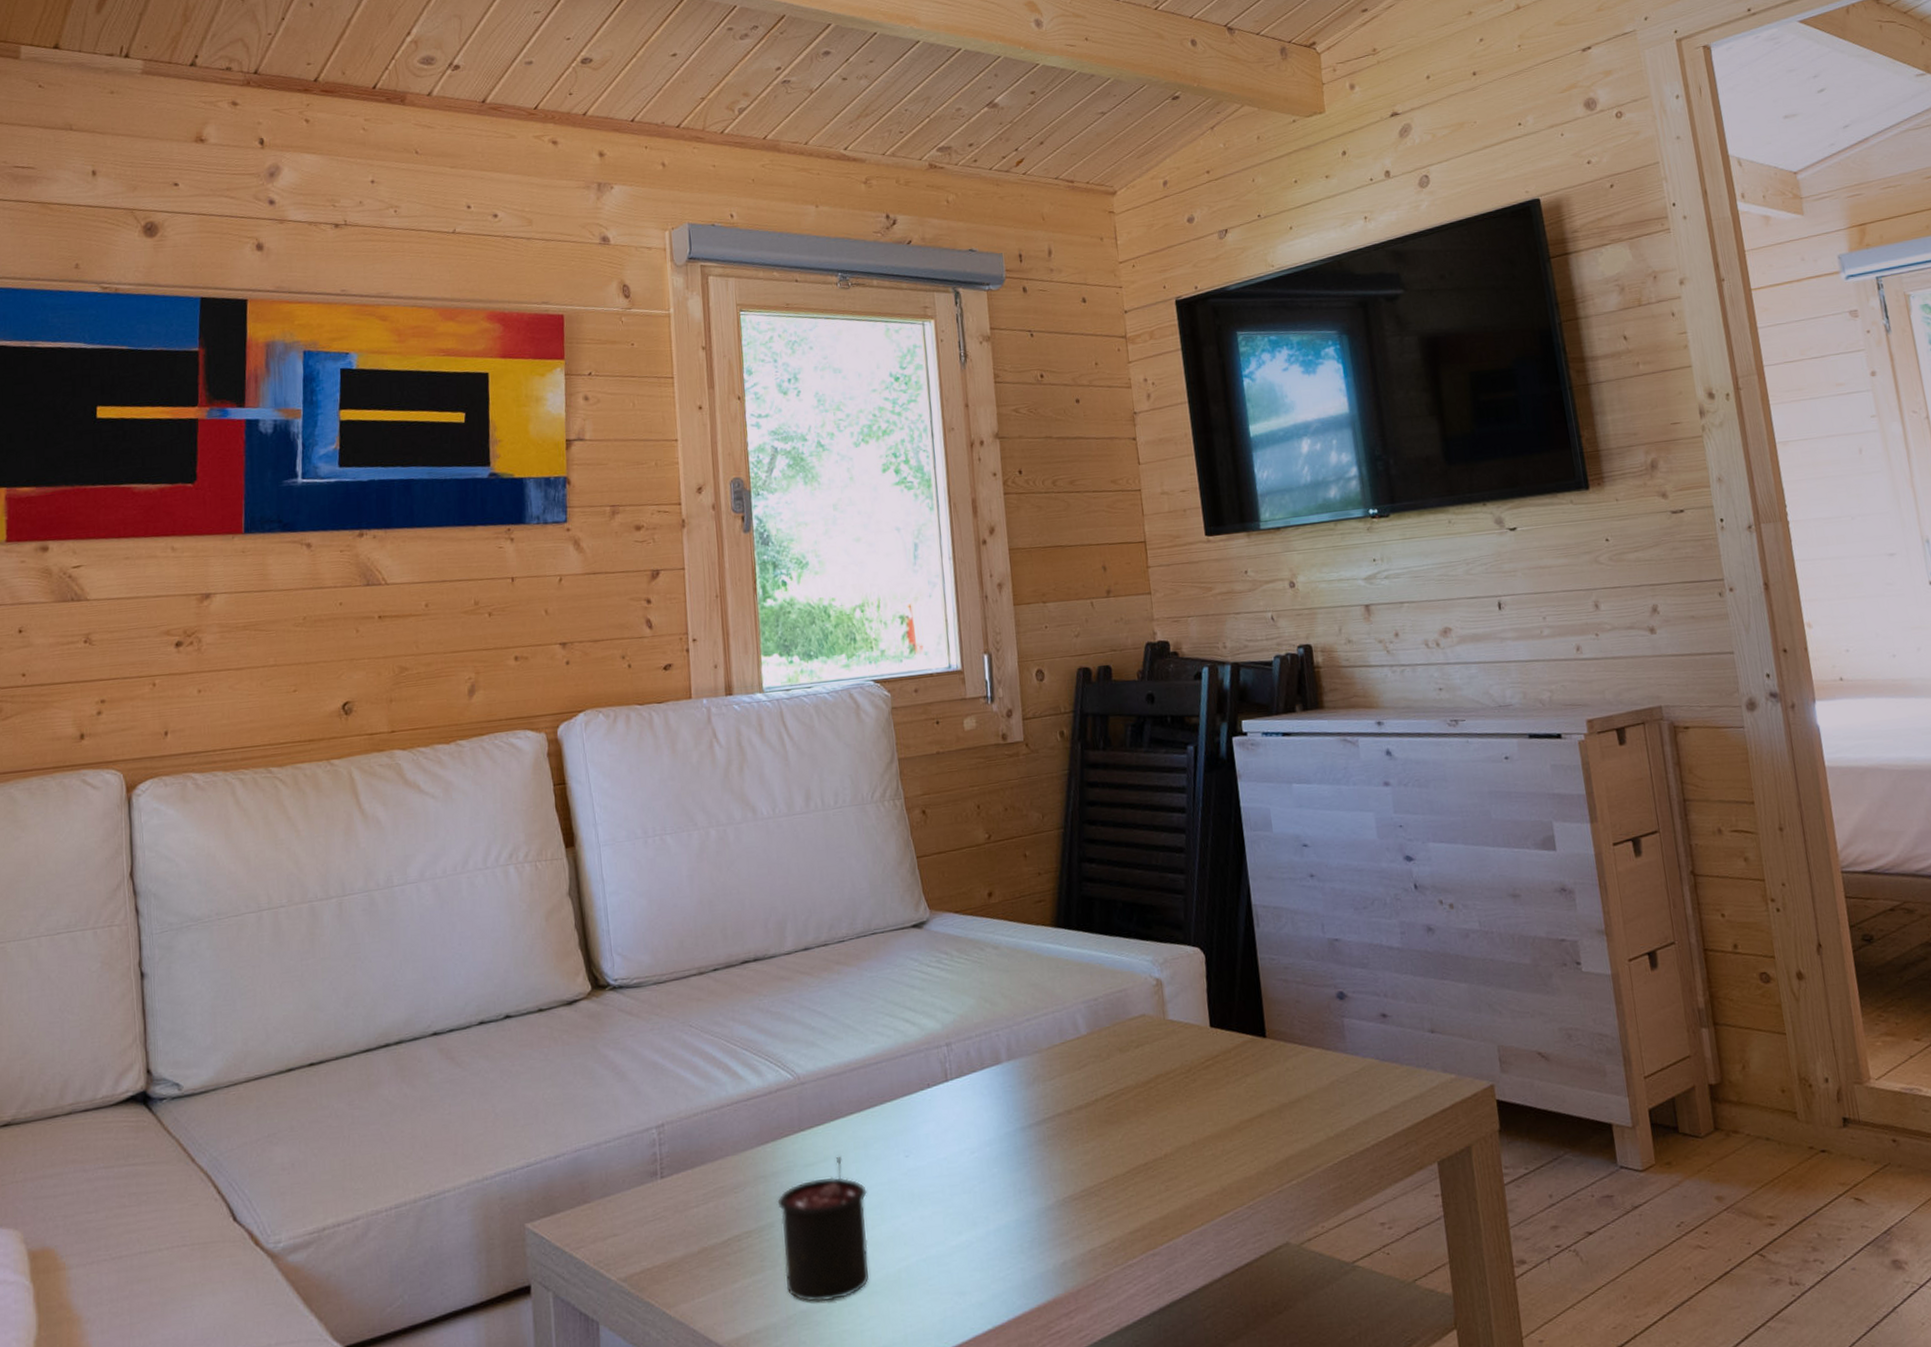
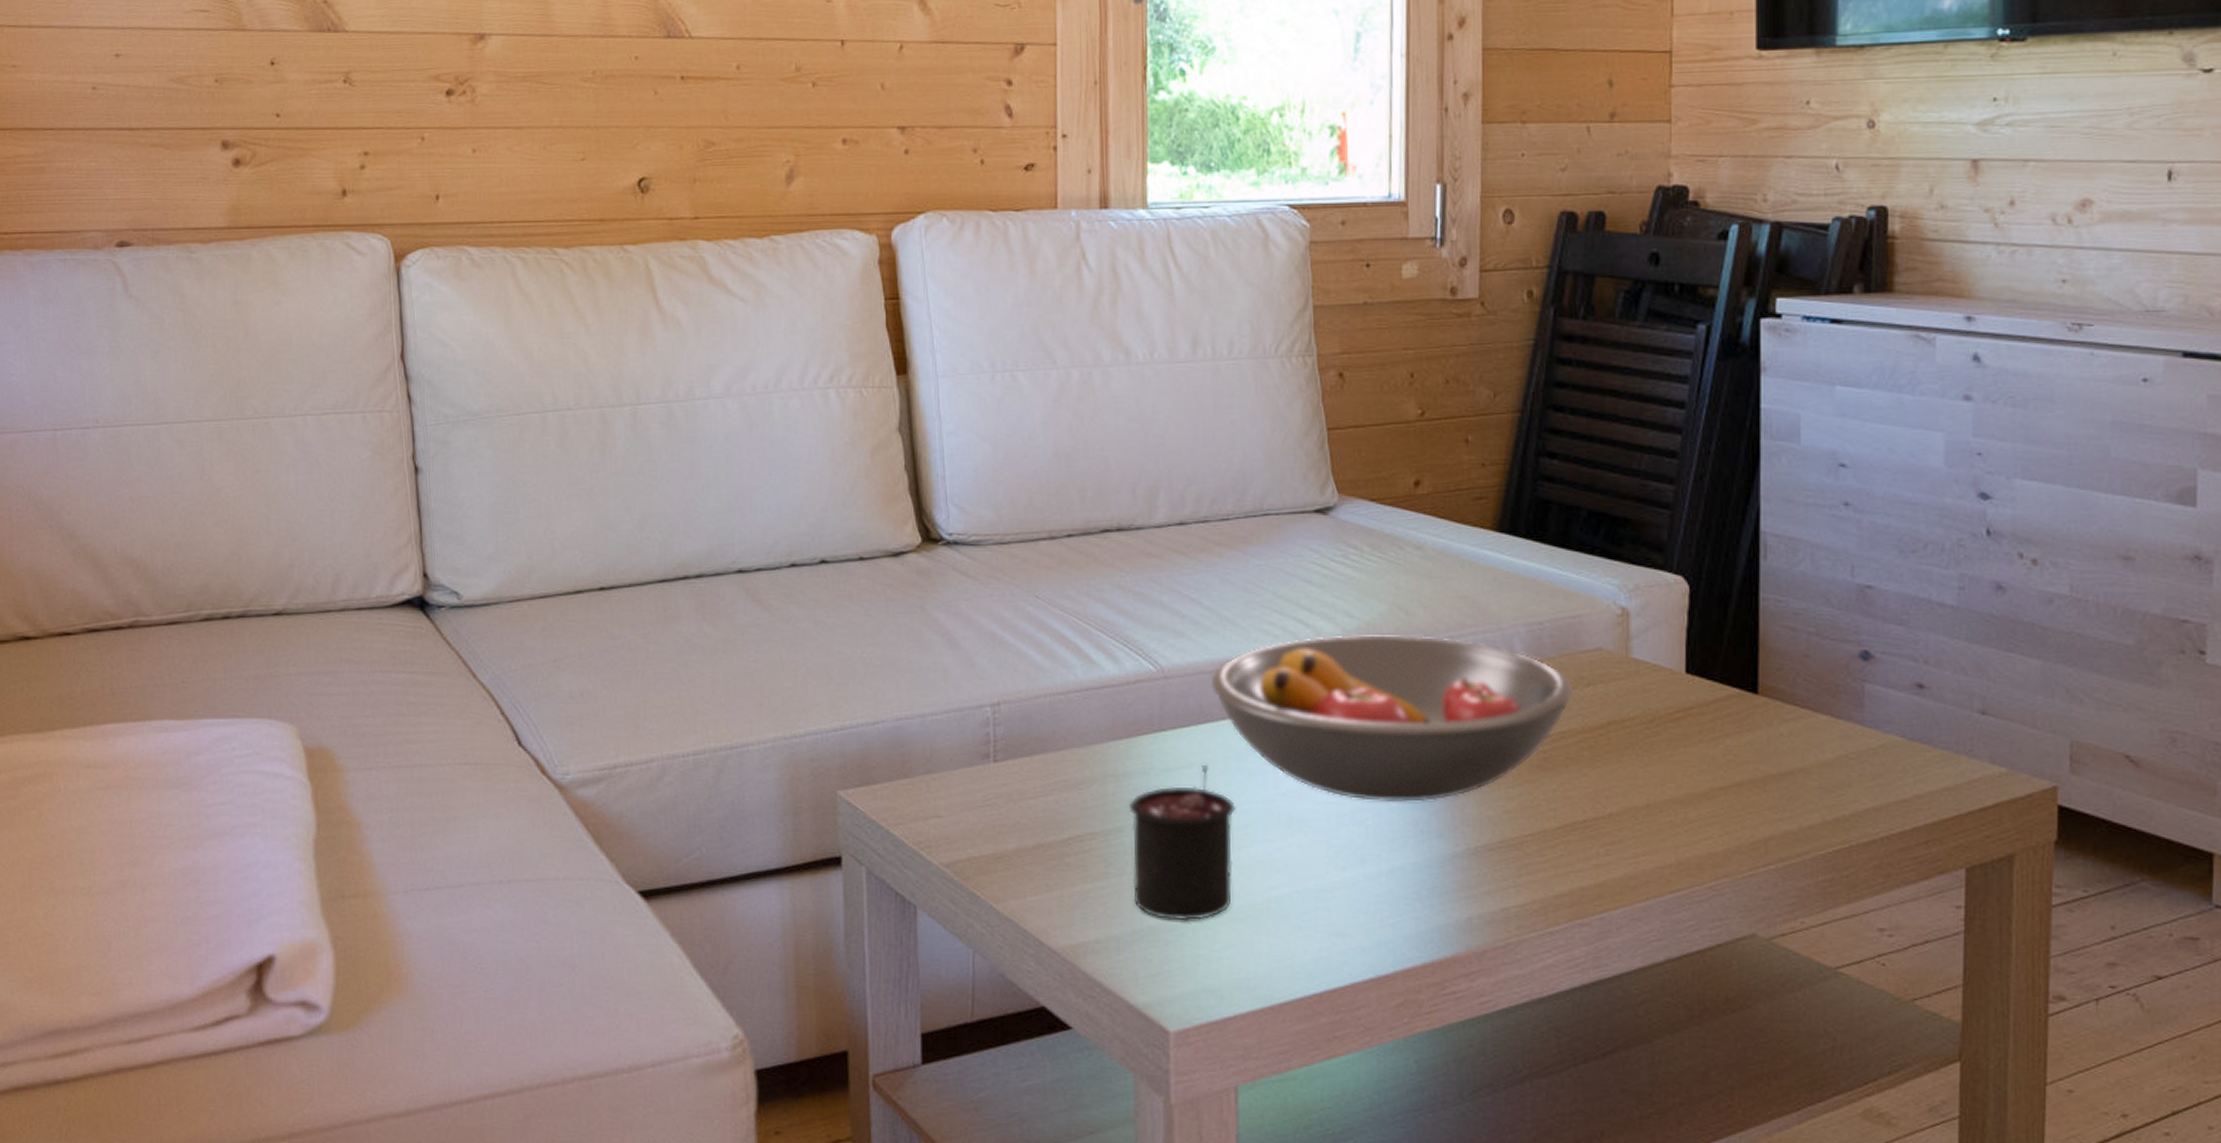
fruit bowl: none [838,1020,1127,1170] -> present [1210,635,1574,802]

